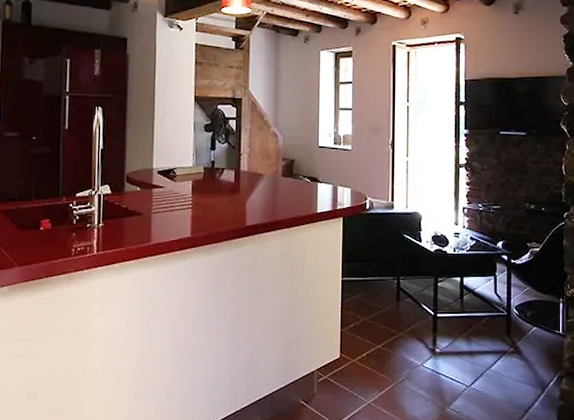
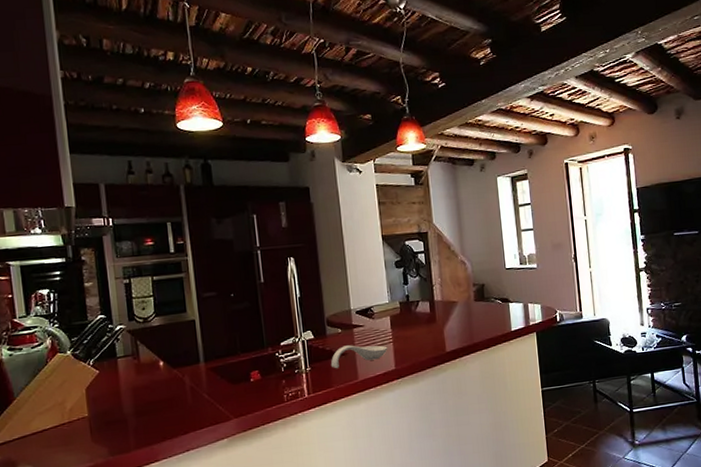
spoon rest: none [124,205,186,229] -> present [330,345,388,369]

